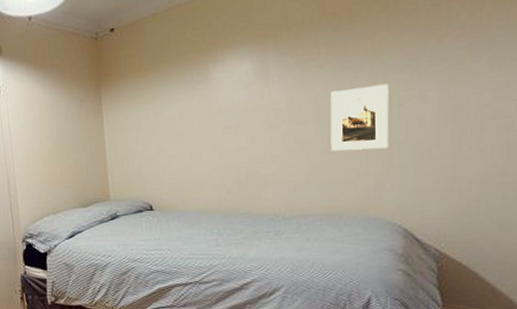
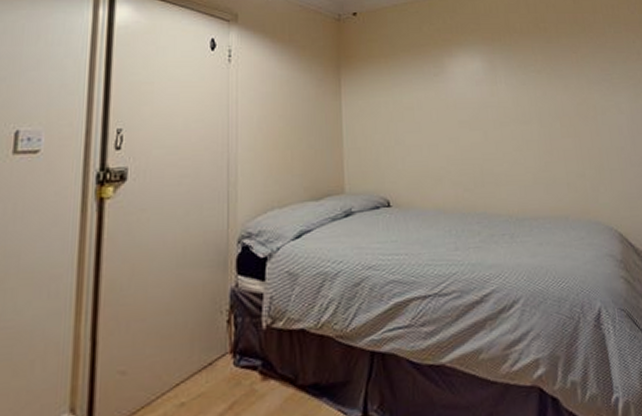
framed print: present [330,83,389,151] -> none [548,93,598,153]

